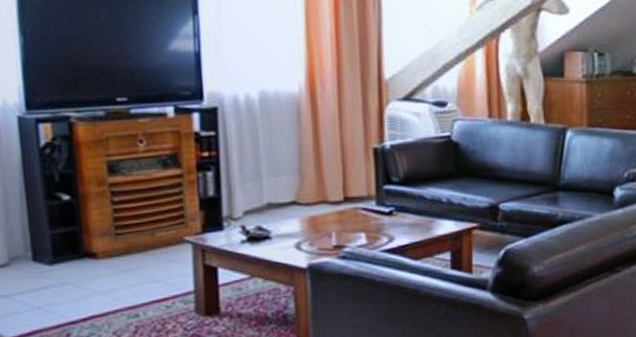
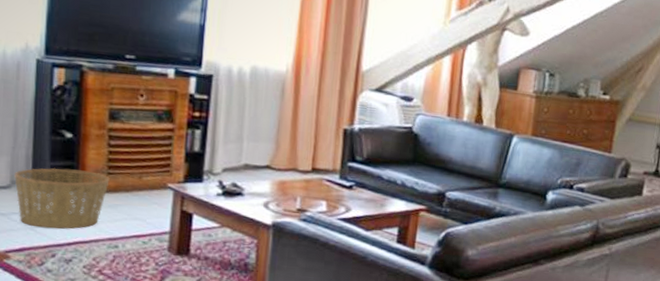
basket: none [12,235,119,306] -> present [14,168,110,229]

